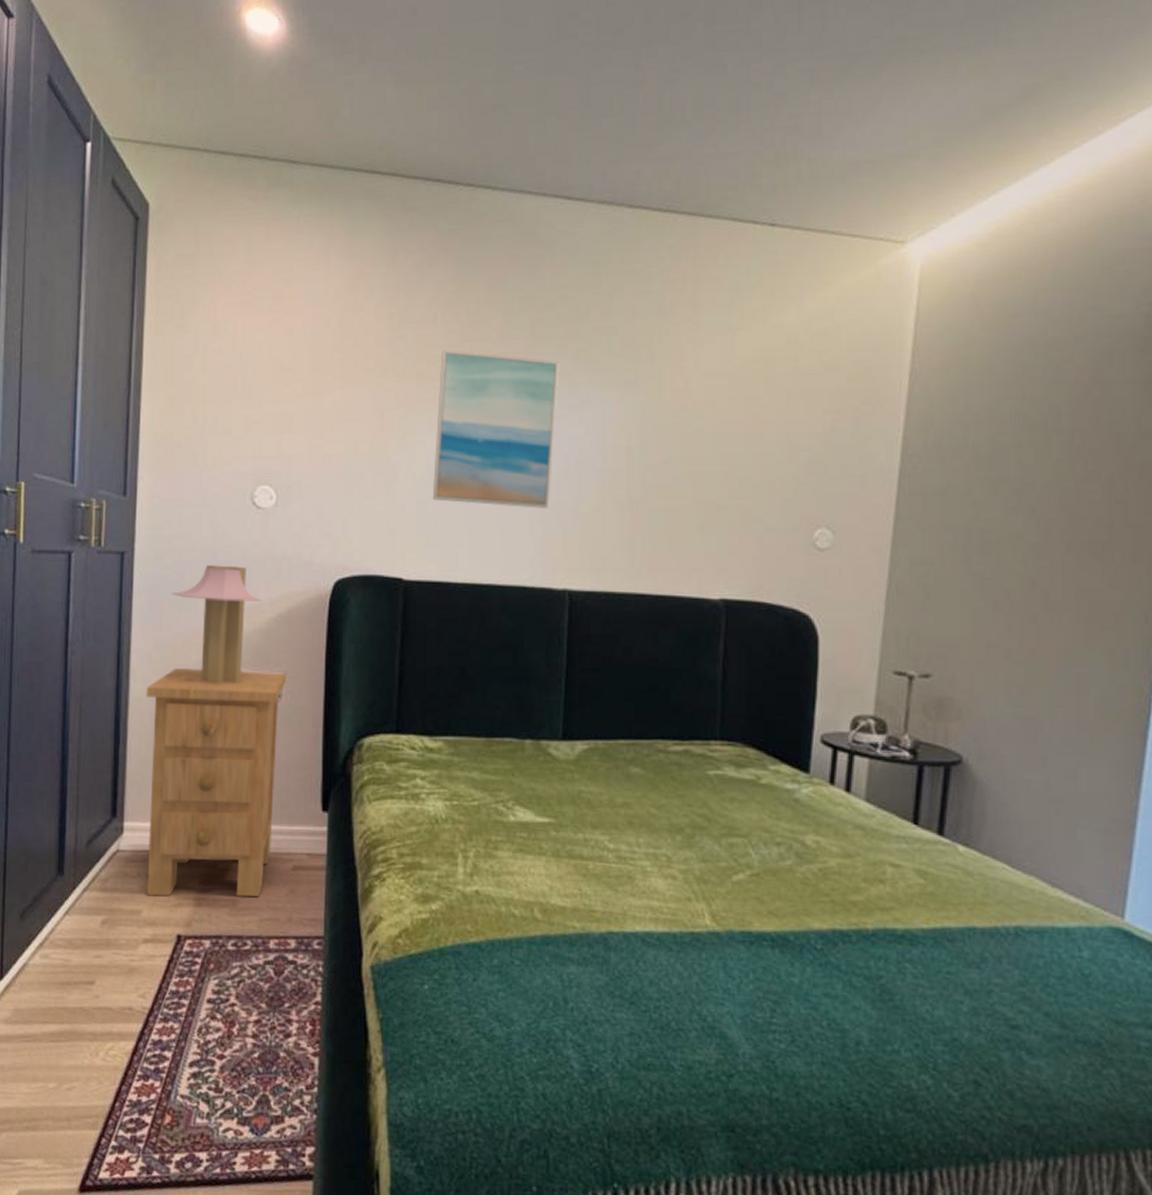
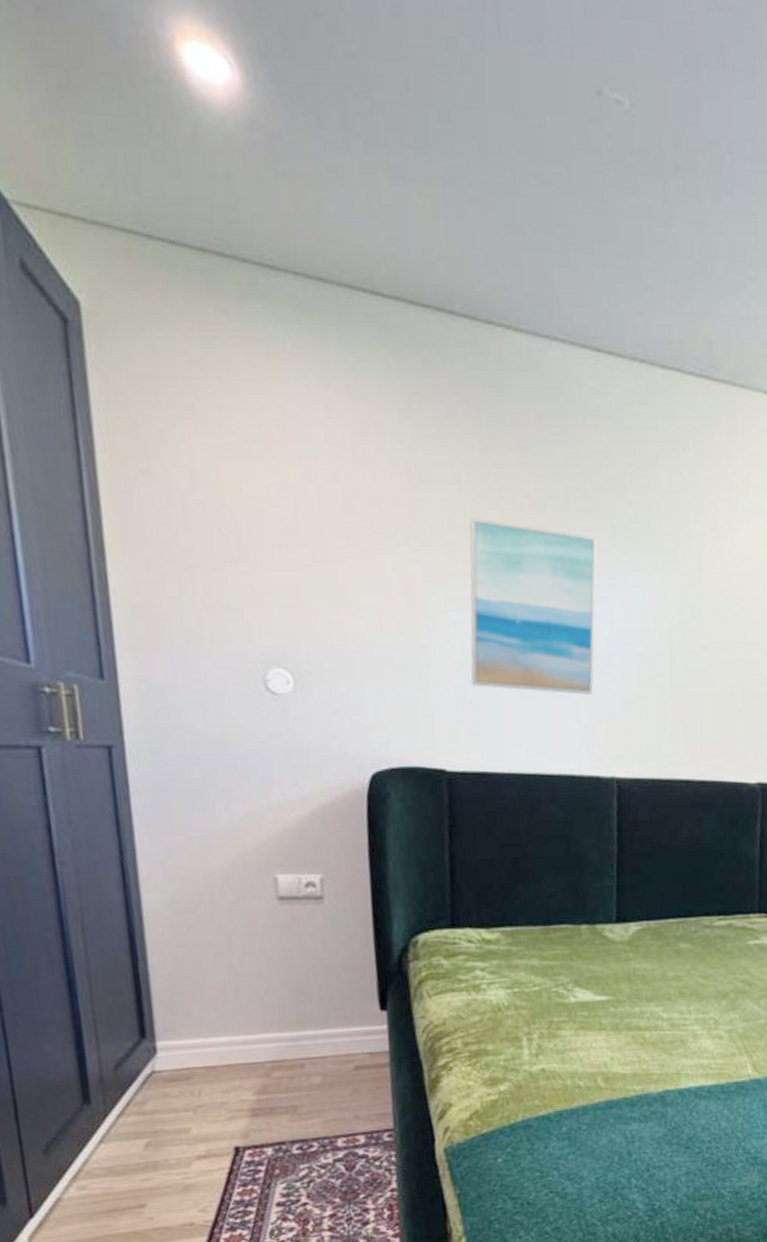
nightstand: present [146,668,287,897] -> none [162,873,330,1113]
table lamp: present [172,565,262,684] -> none [180,759,290,890]

